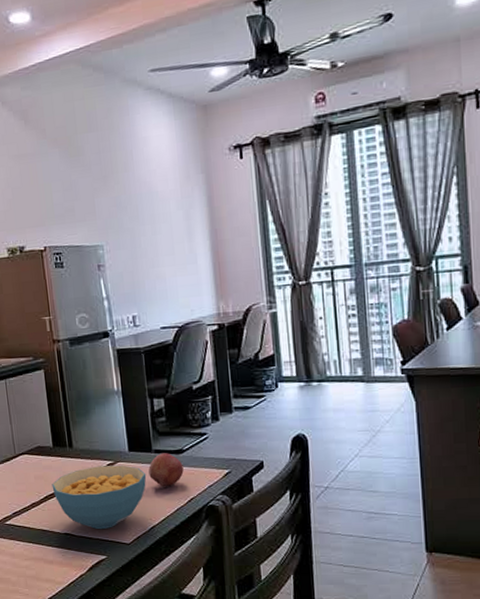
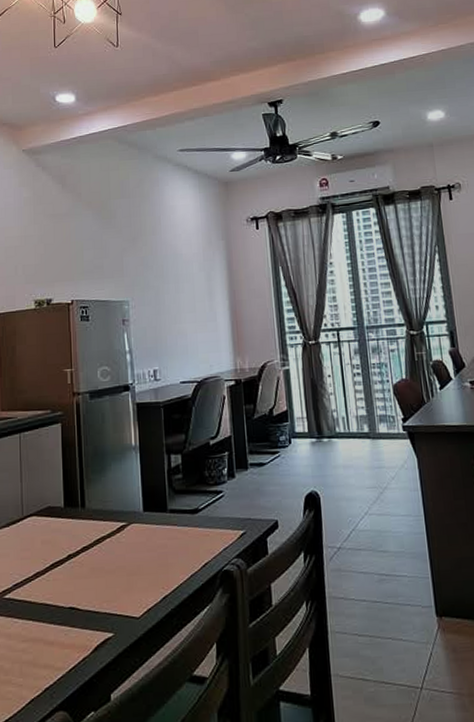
cereal bowl: present [52,465,147,530] -> none [59,526,161,602]
fruit: present [148,453,184,487] -> none [163,513,199,551]

